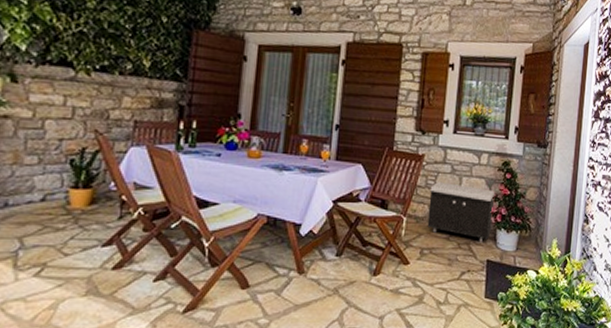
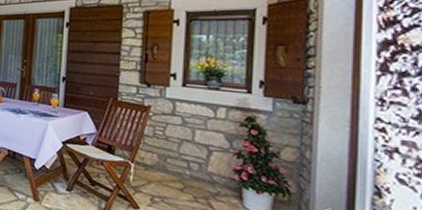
storage bench: present [427,182,496,242] -> none [157,133,238,199]

